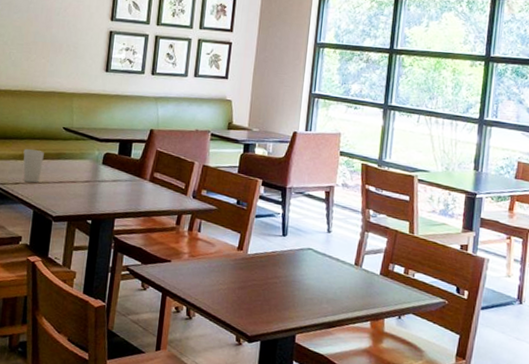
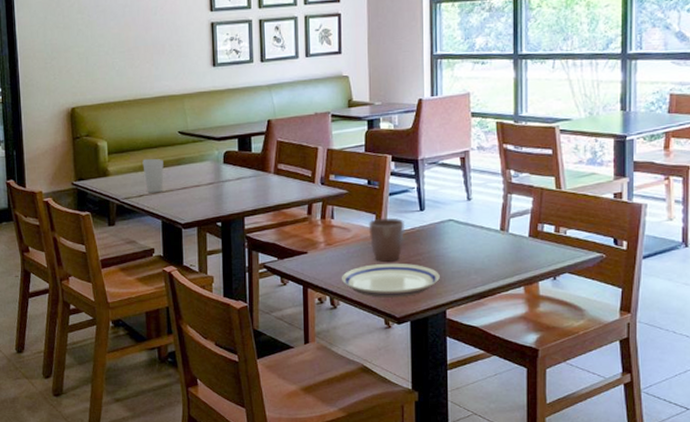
plate: none [200,281,294,317] -> present [342,263,440,298]
cup: none [231,238,268,281] -> present [368,217,405,262]

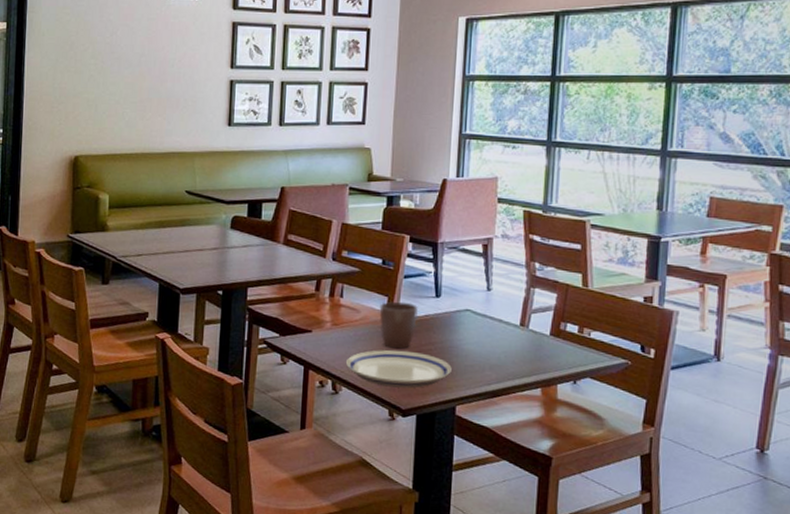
cup: present [142,158,164,193] -> none [144,216,167,254]

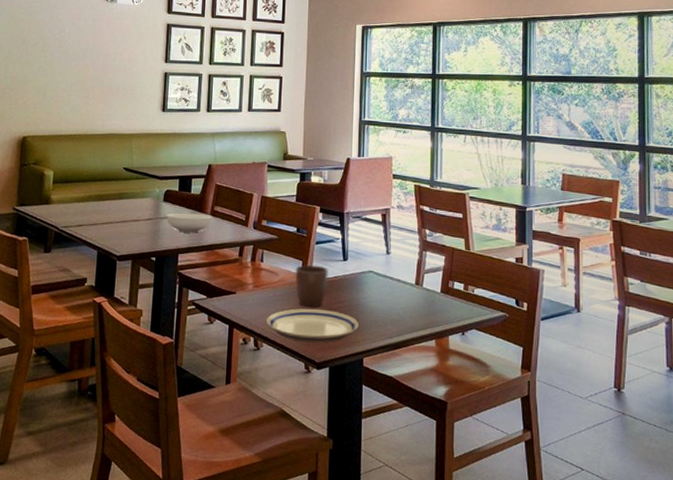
bowl: none [234,241,285,265] -> present [166,212,212,233]

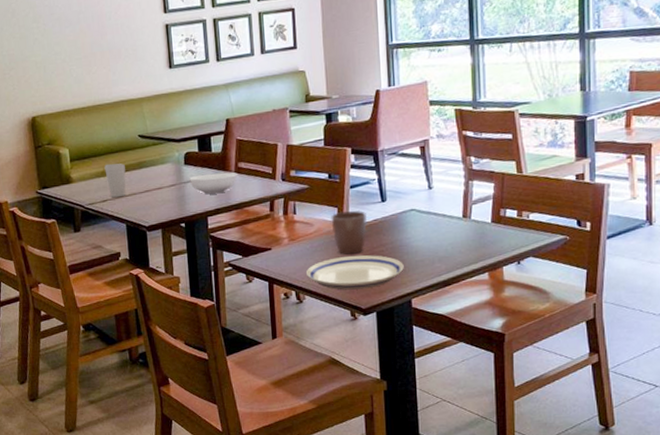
cup: none [85,190,106,224] -> present [104,163,126,198]

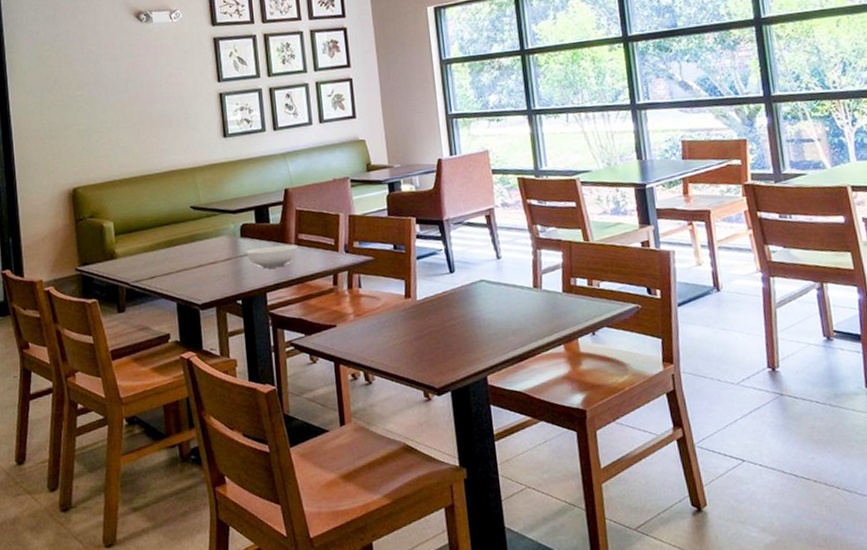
cup: present [104,163,126,198] -> none [153,237,177,274]
plate: present [306,255,404,290] -> none [375,329,477,369]
cup: present [331,210,368,254] -> none [398,281,436,330]

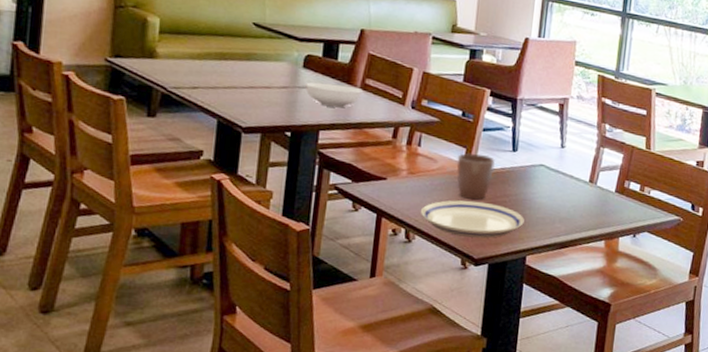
plate: none [375,329,477,369] -> present [421,200,524,238]
cup: none [398,281,436,330] -> present [456,153,496,200]

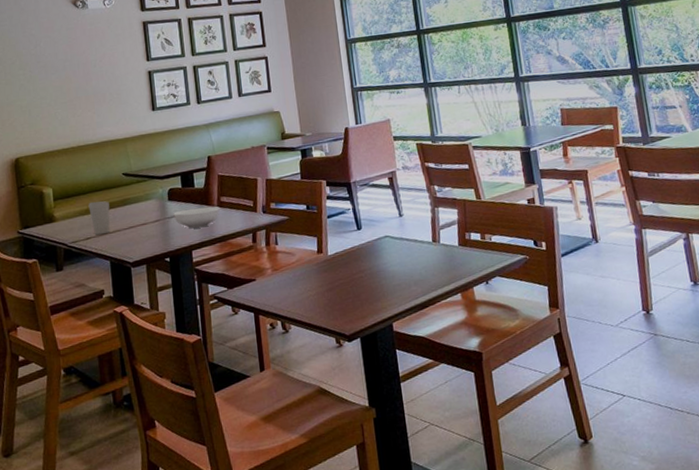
cup: none [202,46,229,87] -> present [88,201,110,235]
plate: present [421,200,524,238] -> none [291,281,383,318]
cup: present [456,153,496,200] -> none [311,238,346,282]

